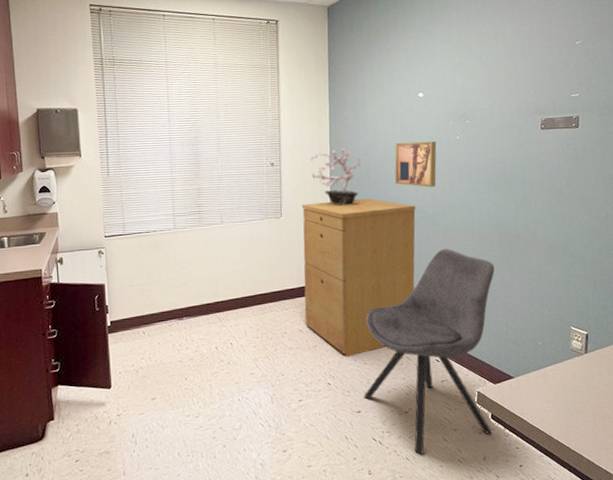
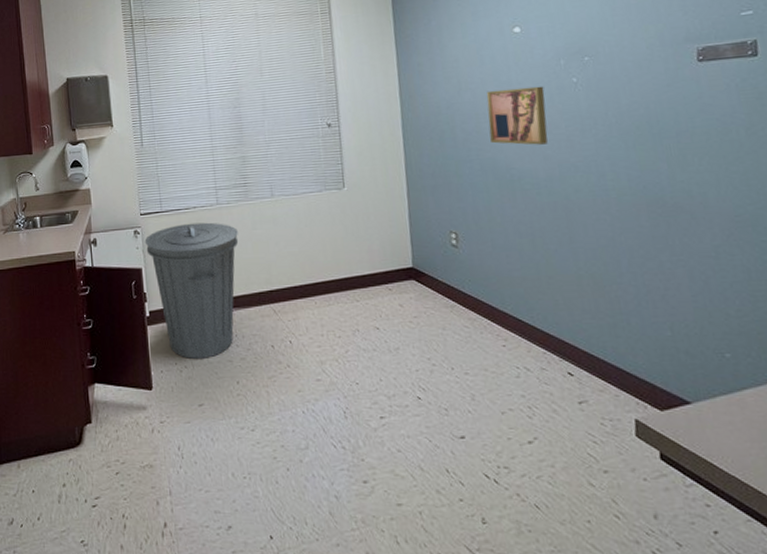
trash can: none [108,244,192,361] -> present [144,222,239,359]
filing cabinet: present [301,198,416,357] -> none [368,161,529,363]
potted plant: present [309,147,361,205] -> none [375,100,443,172]
chair: present [364,249,495,455] -> none [463,224,665,503]

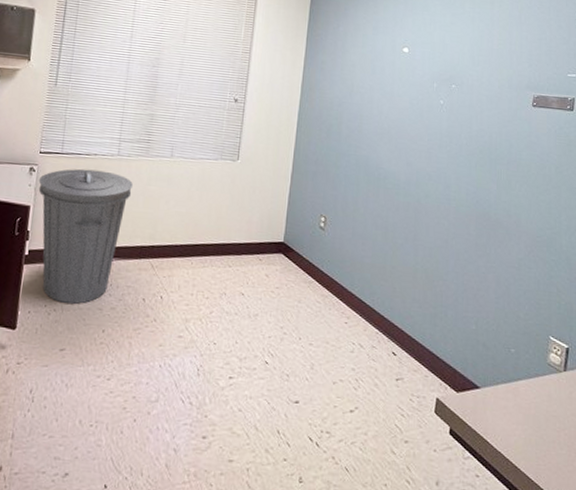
wall art: present [486,86,548,145] -> none [368,97,418,152]

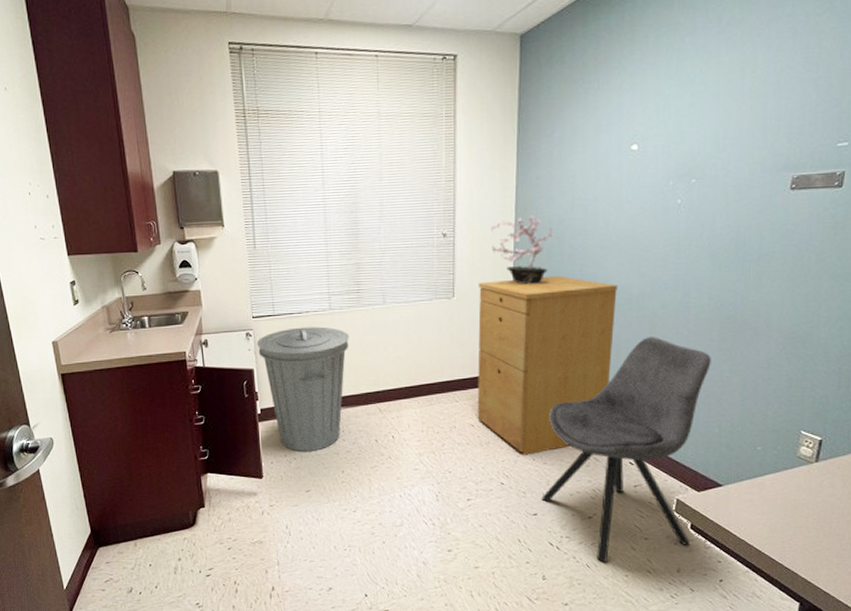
filing cabinet: none [248,149,387,333] -> present [477,276,617,455]
potted plant: none [277,94,333,158] -> present [489,214,553,284]
chair: none [304,223,469,467] -> present [541,337,711,563]

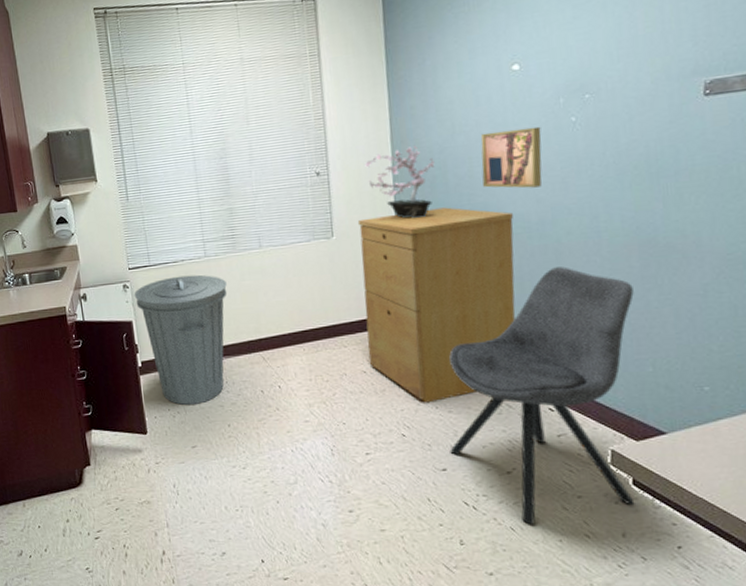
wall art: none [594,205,650,263] -> present [480,126,542,189]

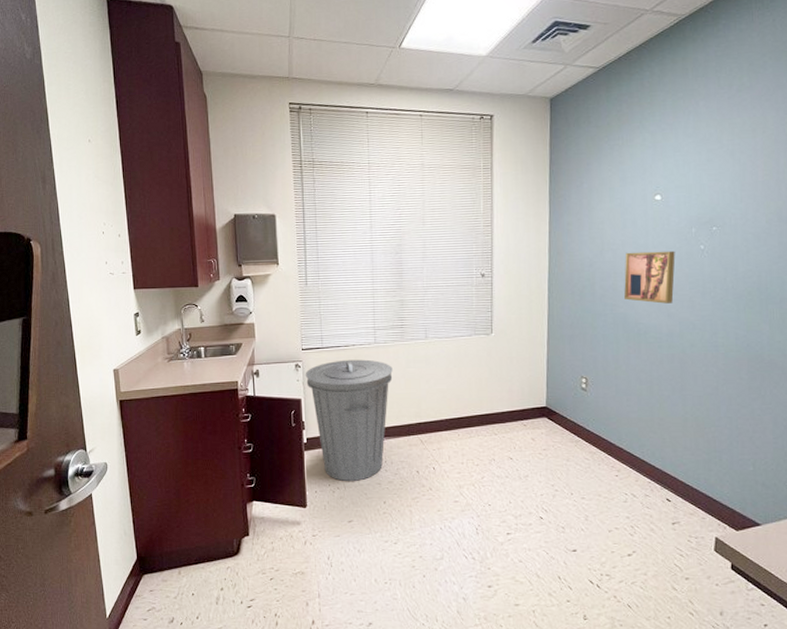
filing cabinet: present [357,207,516,403] -> none [514,315,647,489]
potted plant: present [365,145,435,219] -> none [525,257,585,322]
chair: present [449,267,635,525] -> none [580,374,742,603]

